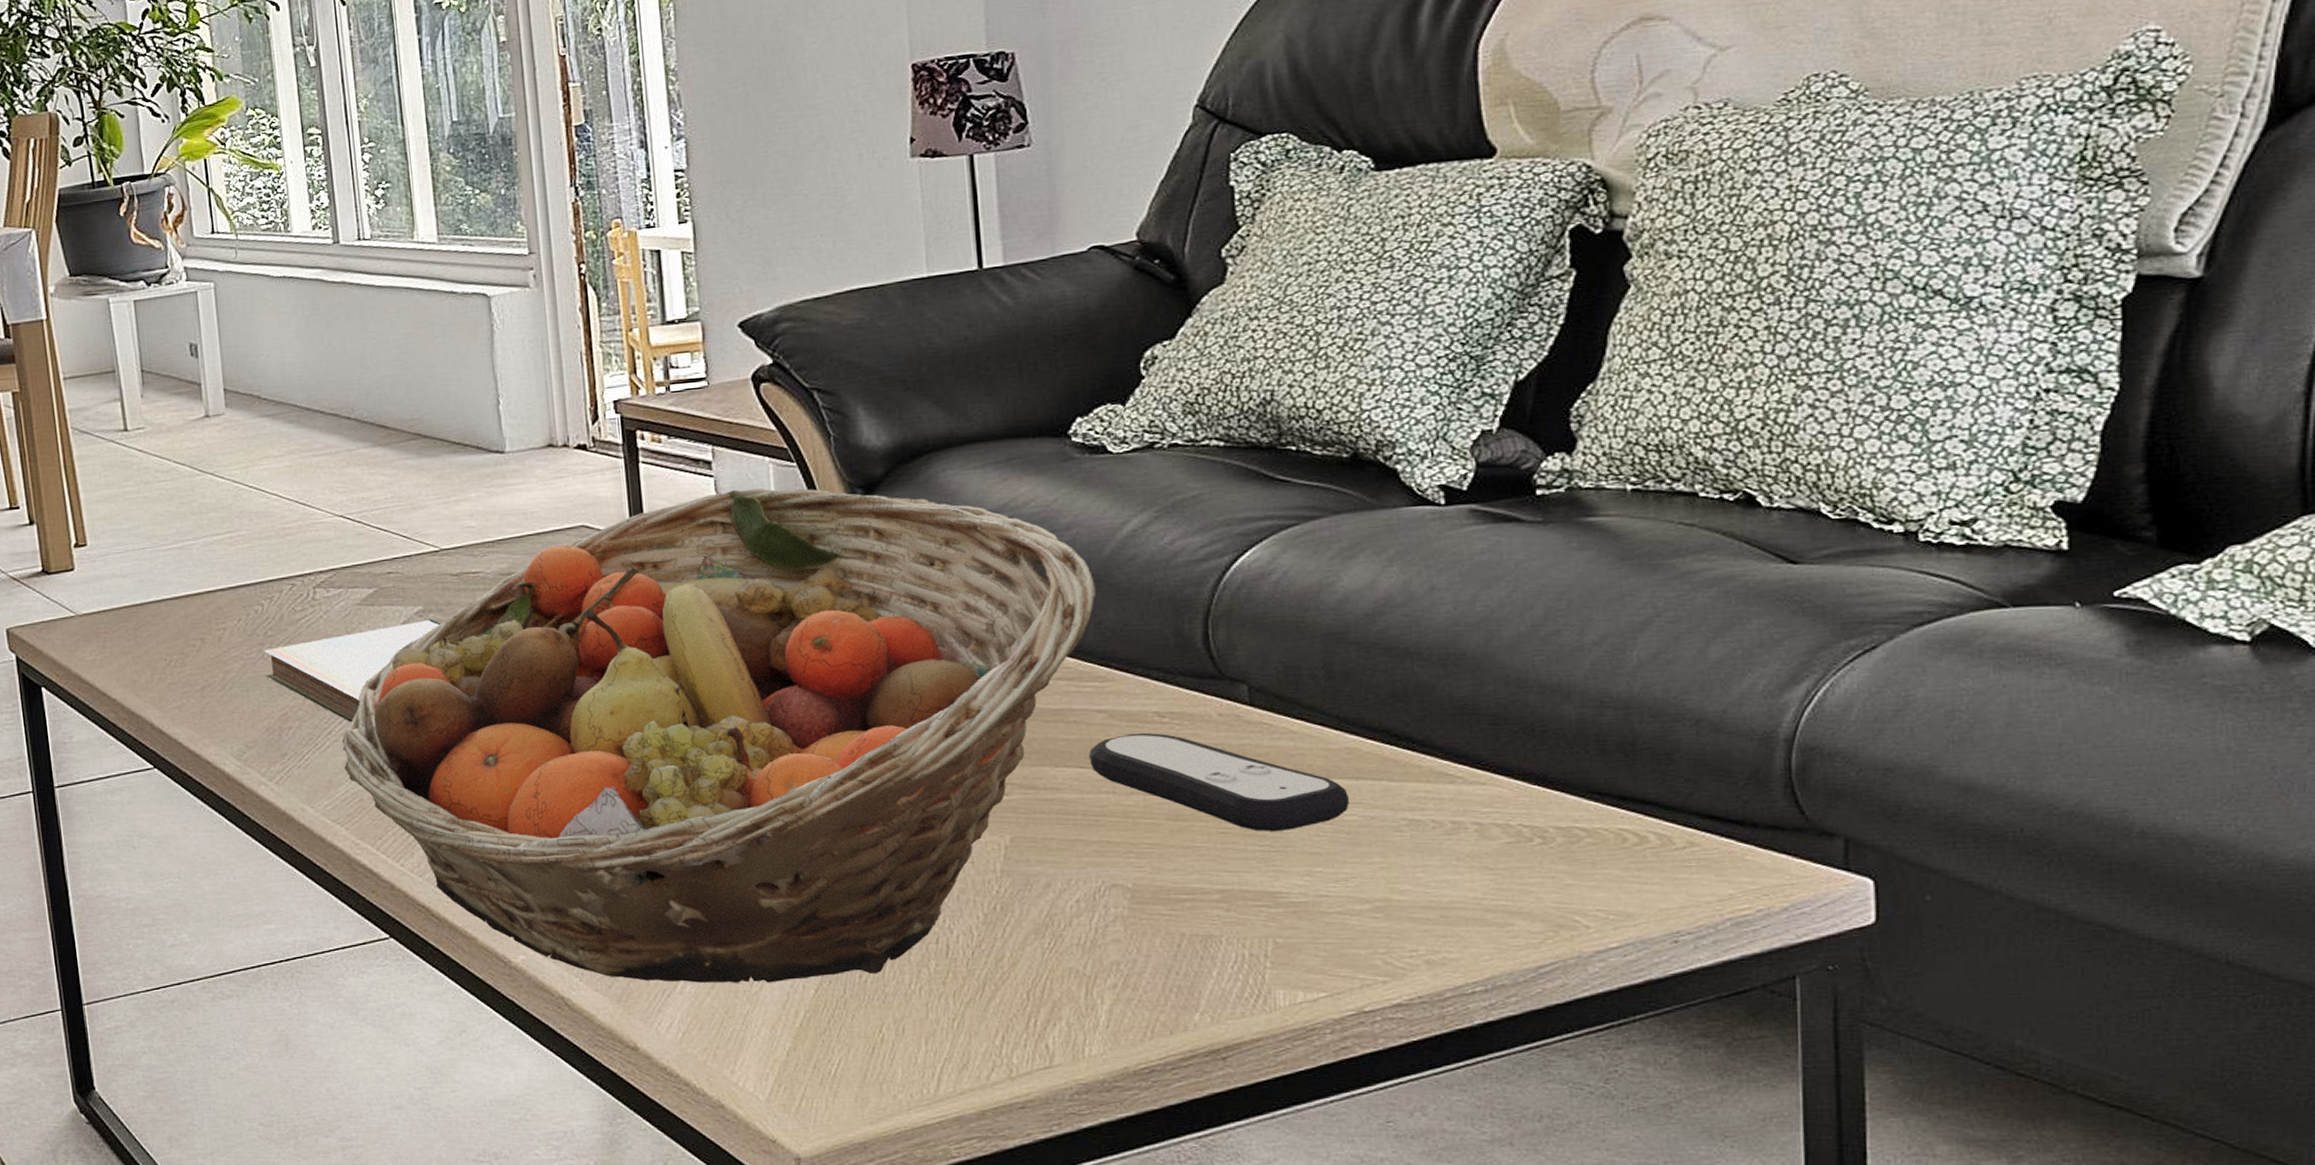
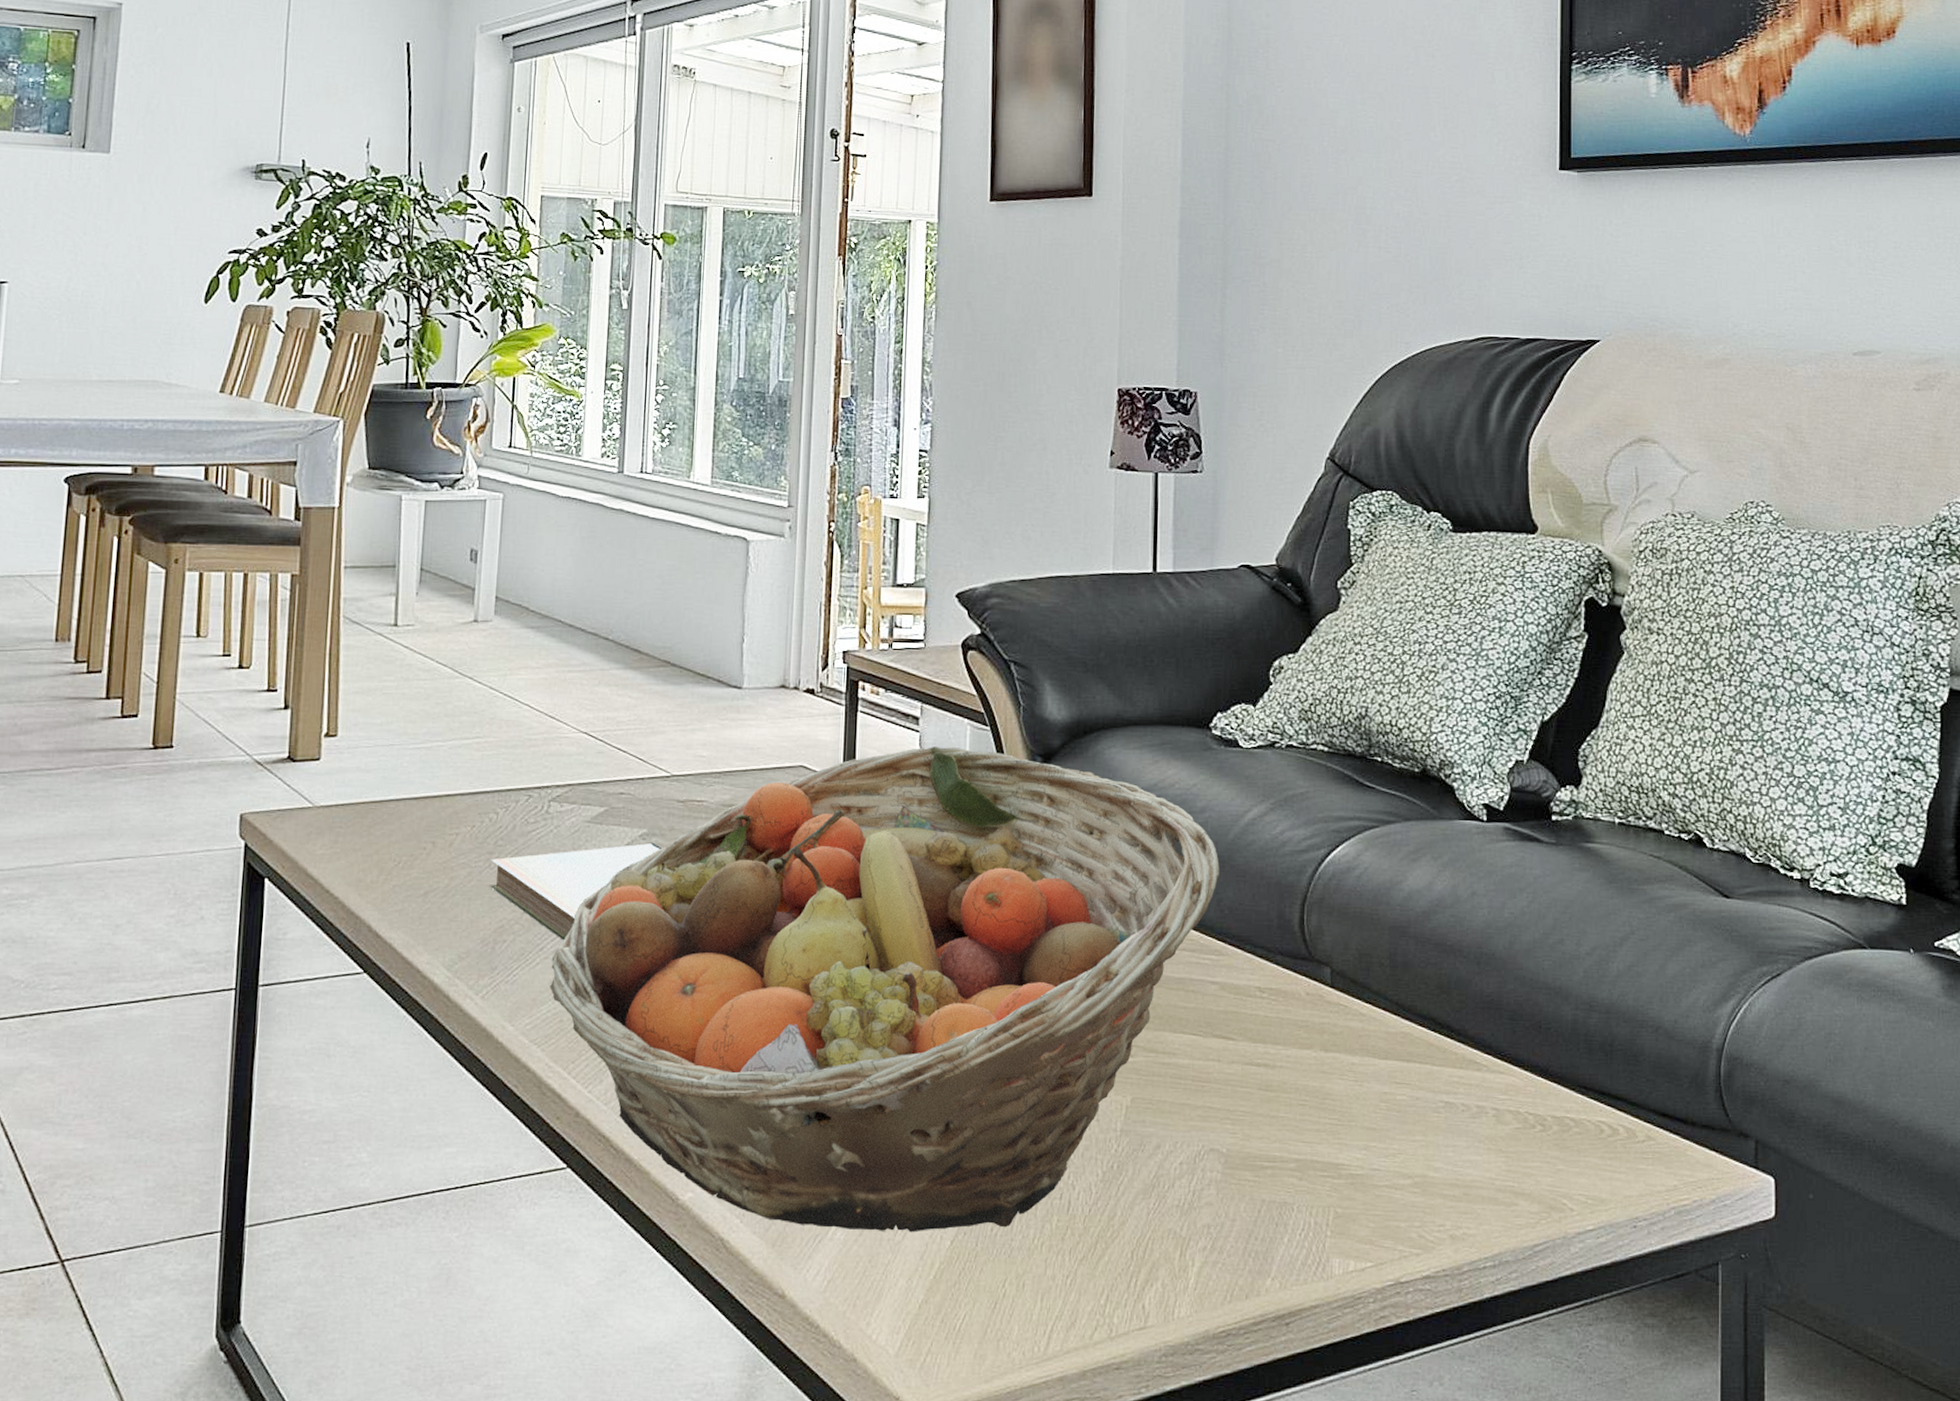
remote control: present [1089,732,1350,832] -> none [1202,1005,1402,1106]

